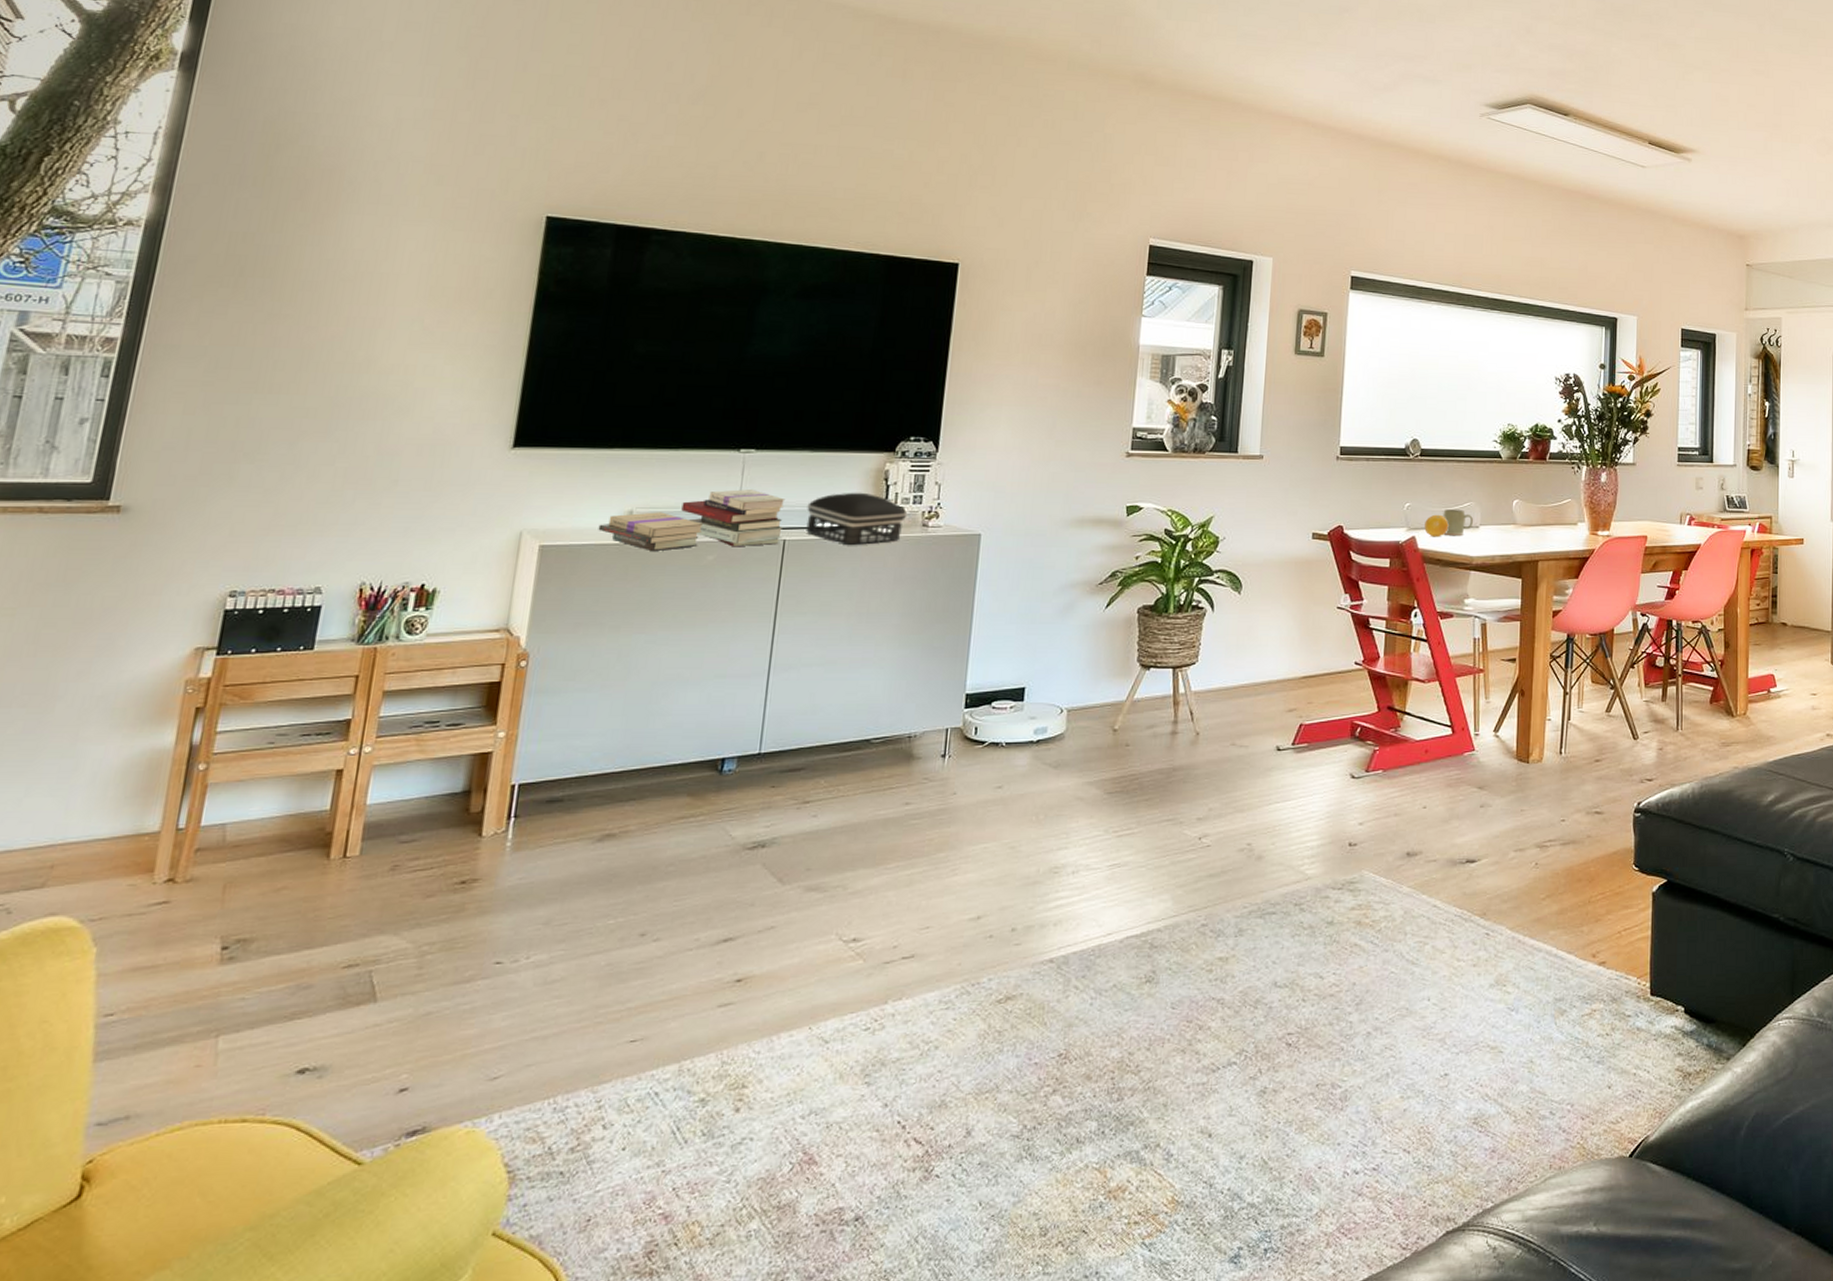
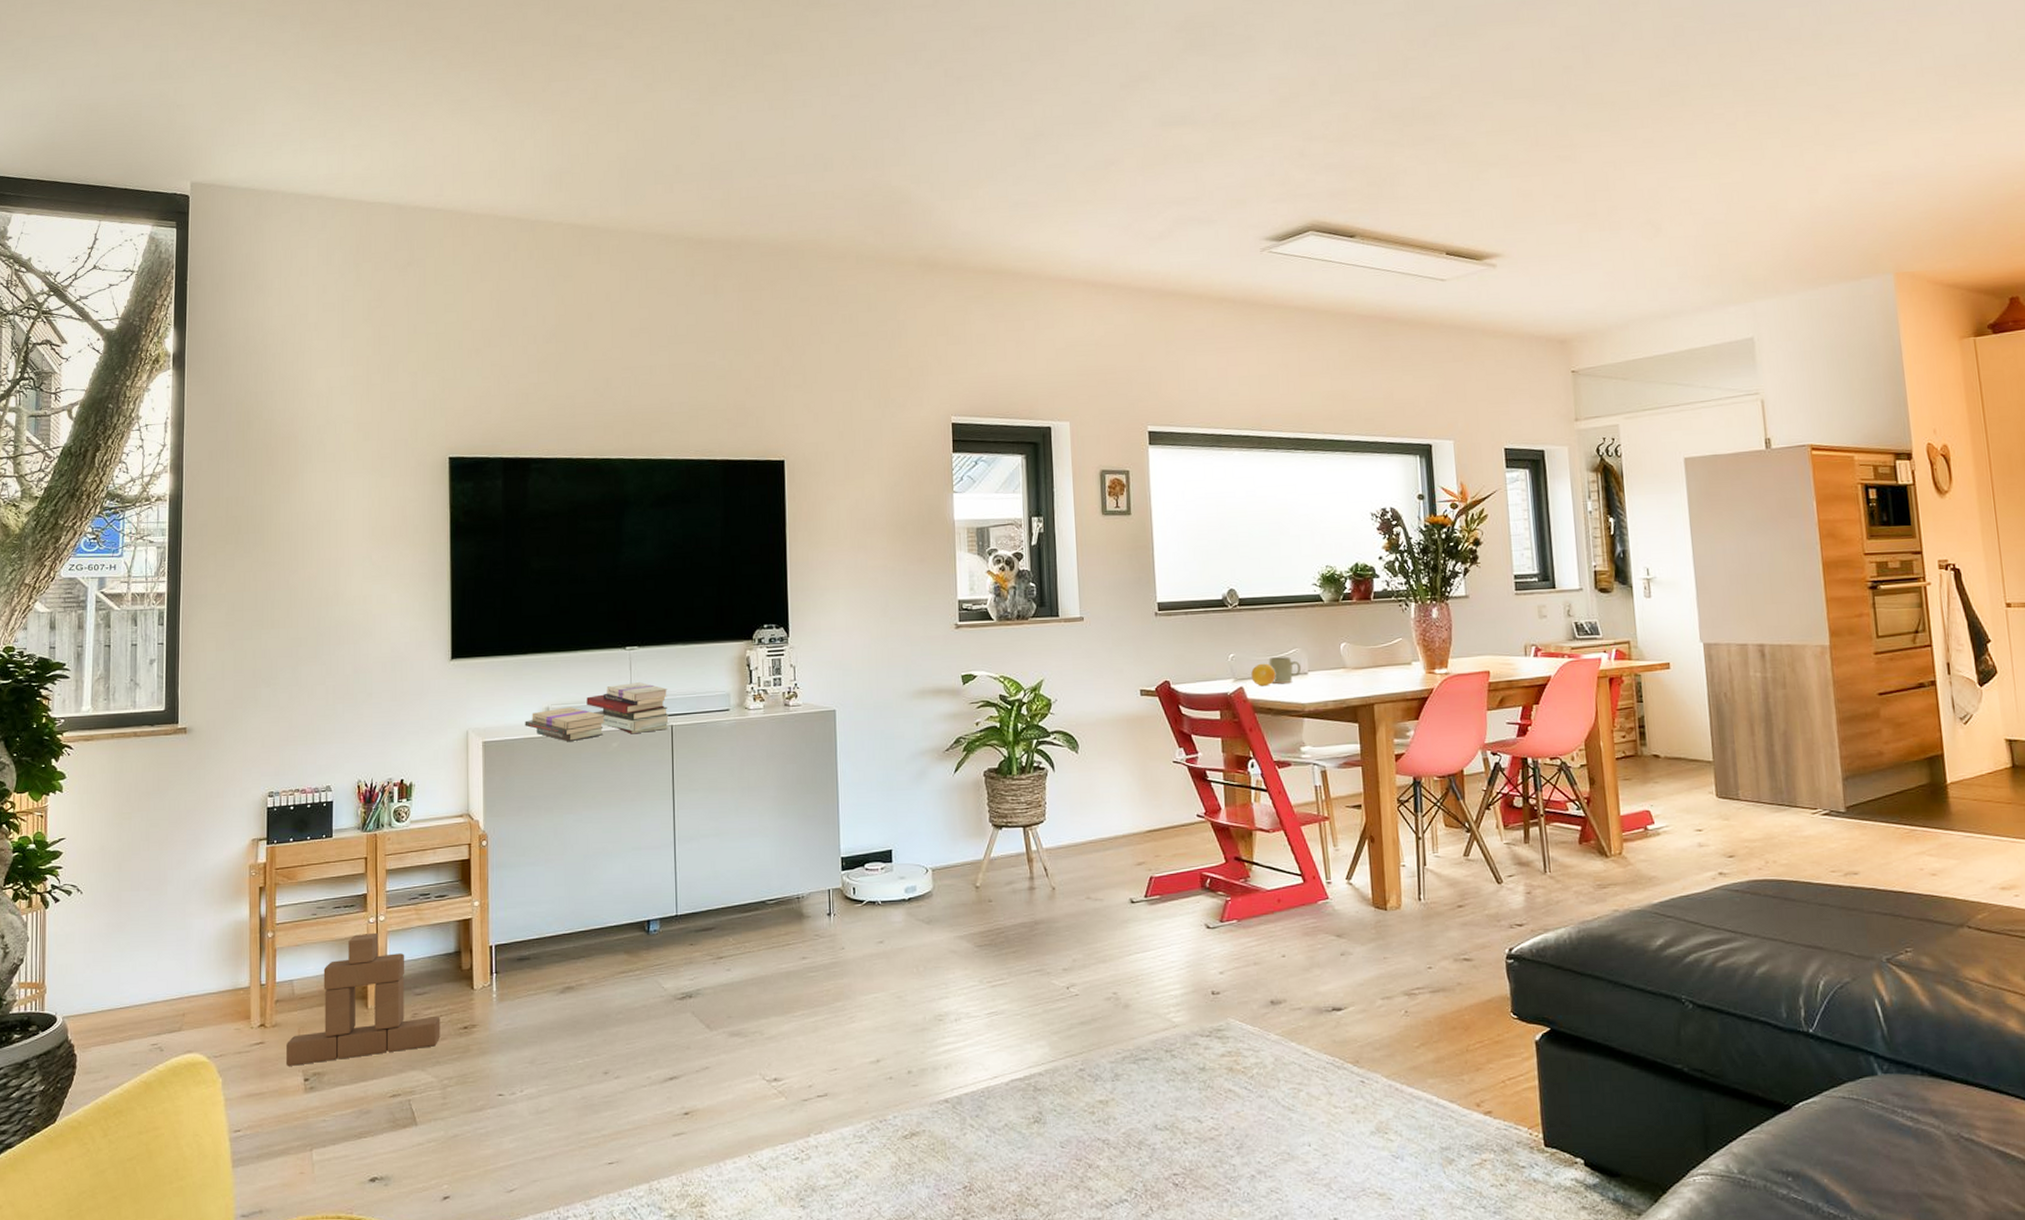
toy blocks: none [198,766,430,931] -> present [286,932,441,1066]
wireless router: present [806,492,908,545] -> none [686,678,771,727]

